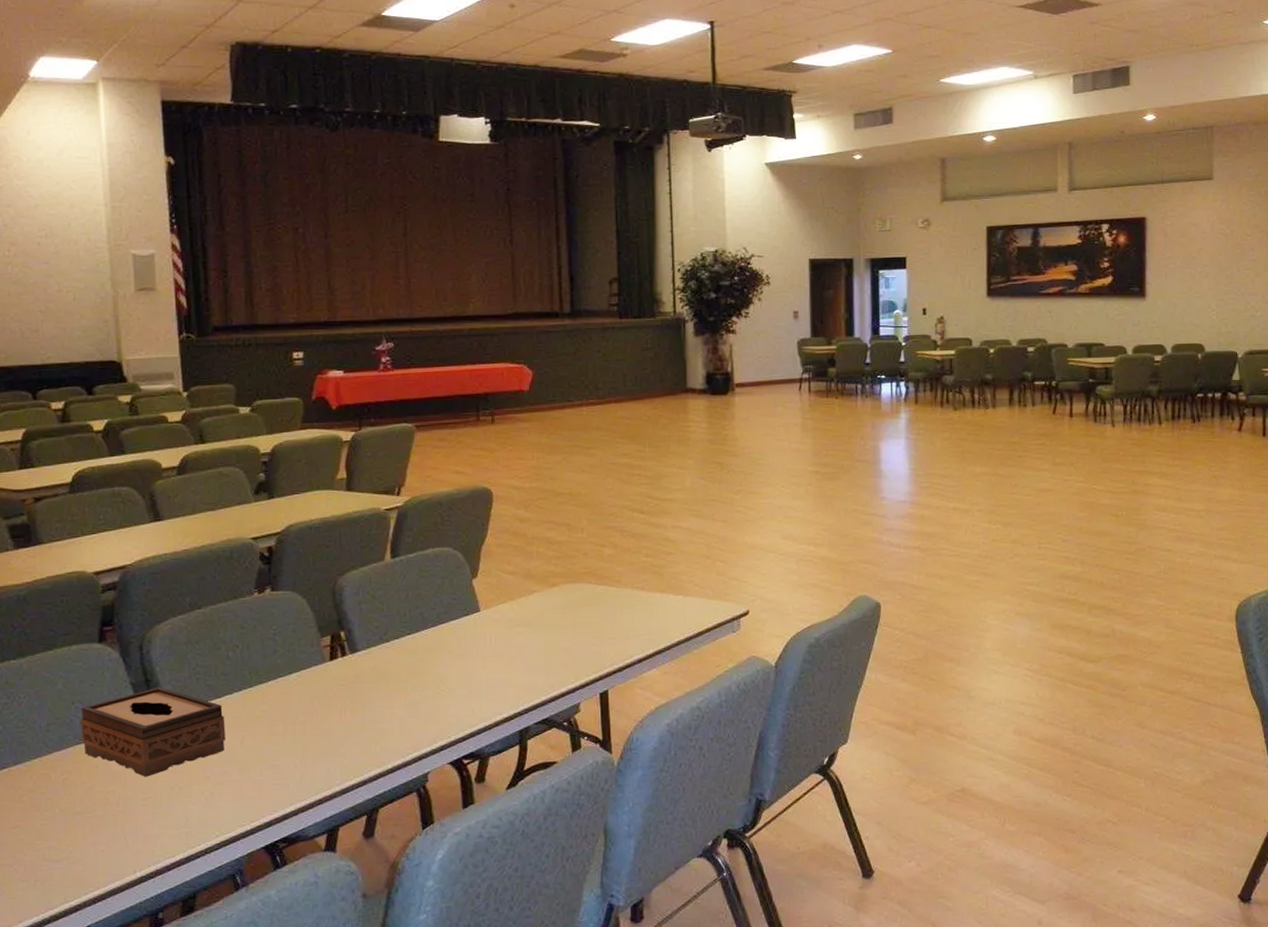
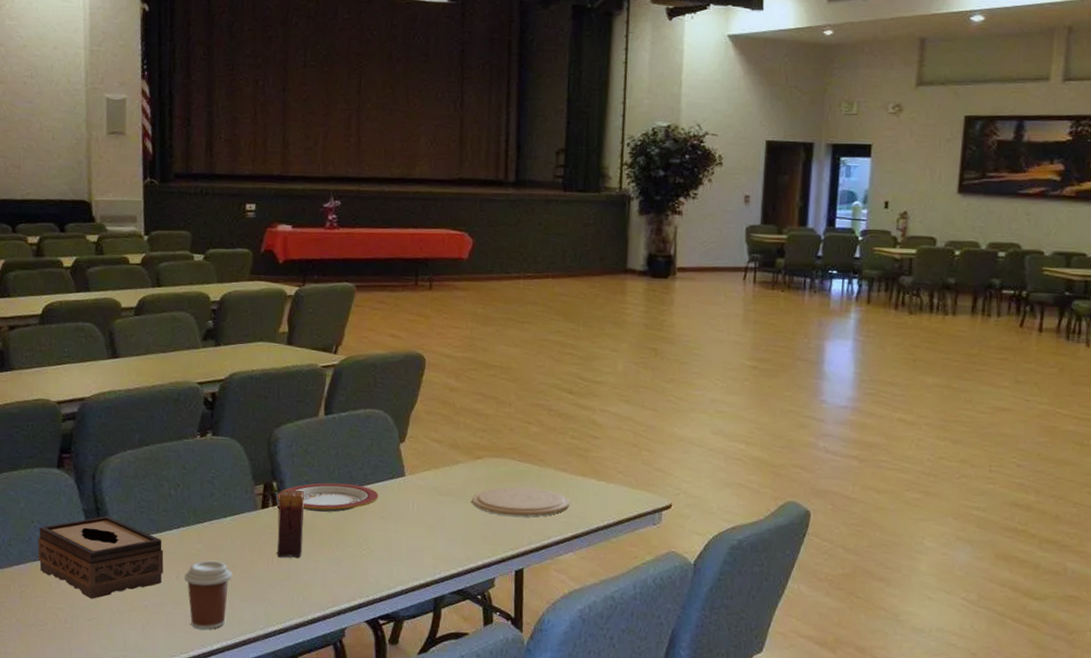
coffee cup: none [249,720,303,794] -> present [184,560,233,630]
plate: none [346,625,454,658] -> present [277,482,379,513]
candle: none [348,637,377,709] -> present [276,489,304,558]
plate: none [551,609,649,639] -> present [472,486,569,517]

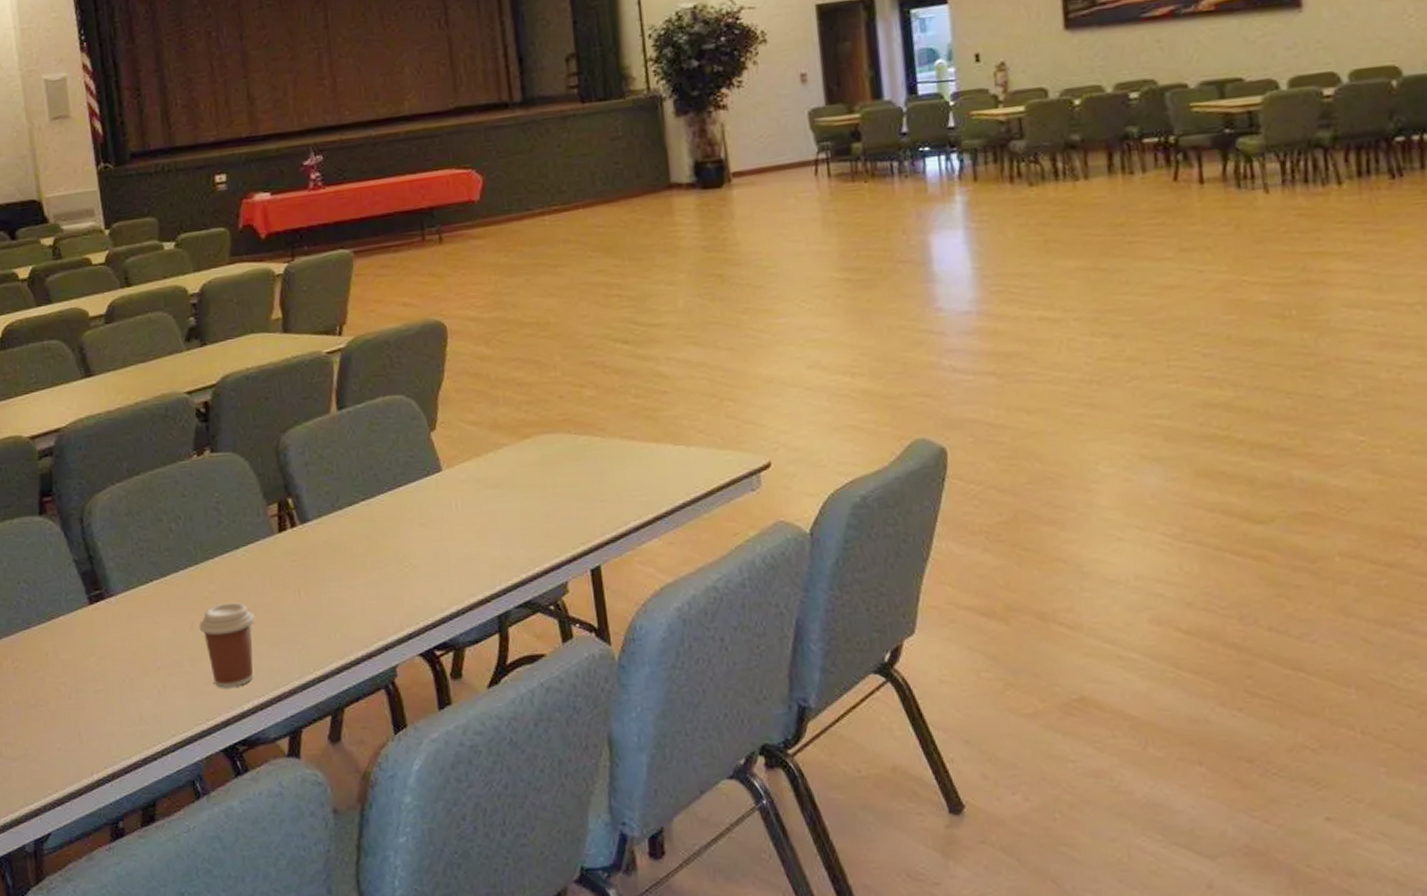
tissue box: present [38,515,164,599] -> none [27,564,174,667]
candle: present [276,489,304,558] -> none [297,504,333,589]
plate: present [277,482,379,513] -> none [294,489,415,528]
plate: present [472,486,569,517] -> none [526,464,644,503]

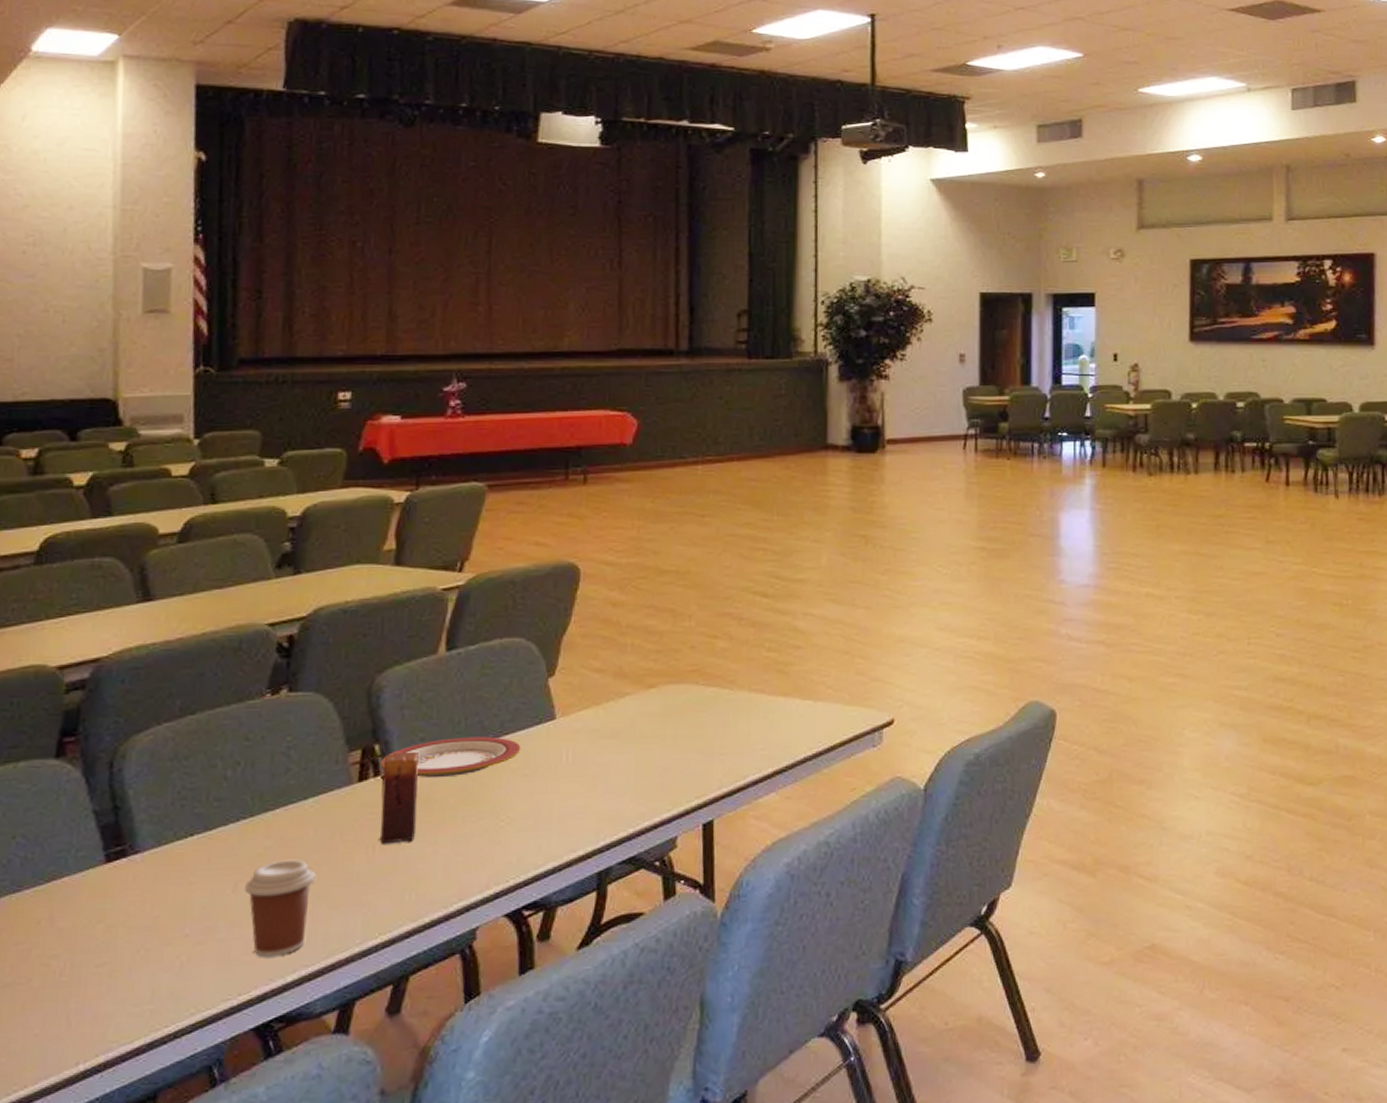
plate: none [294,489,415,528] -> present [380,736,521,778]
candle: none [297,504,333,589] -> present [379,751,419,844]

